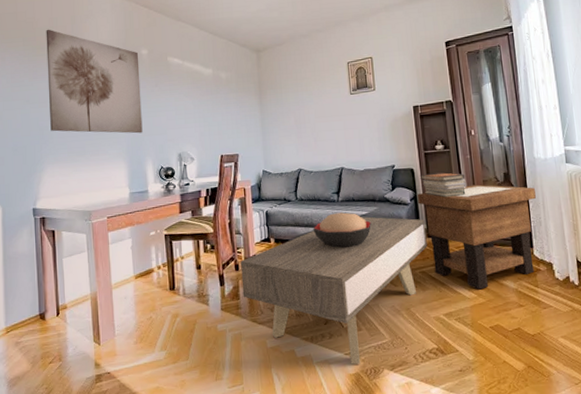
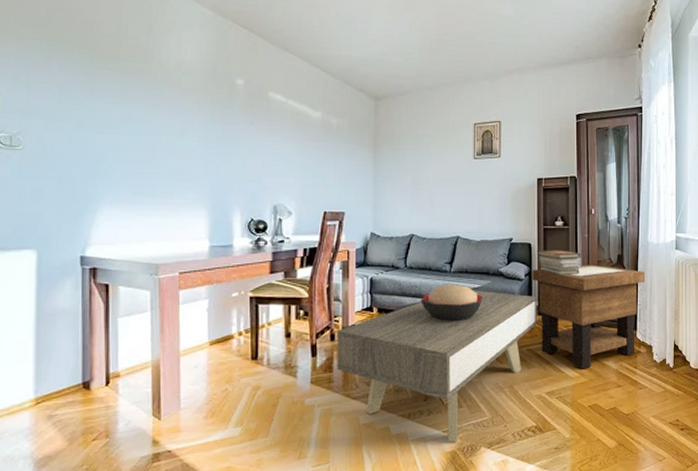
wall art: present [46,29,143,134] -> none [109,36,232,178]

